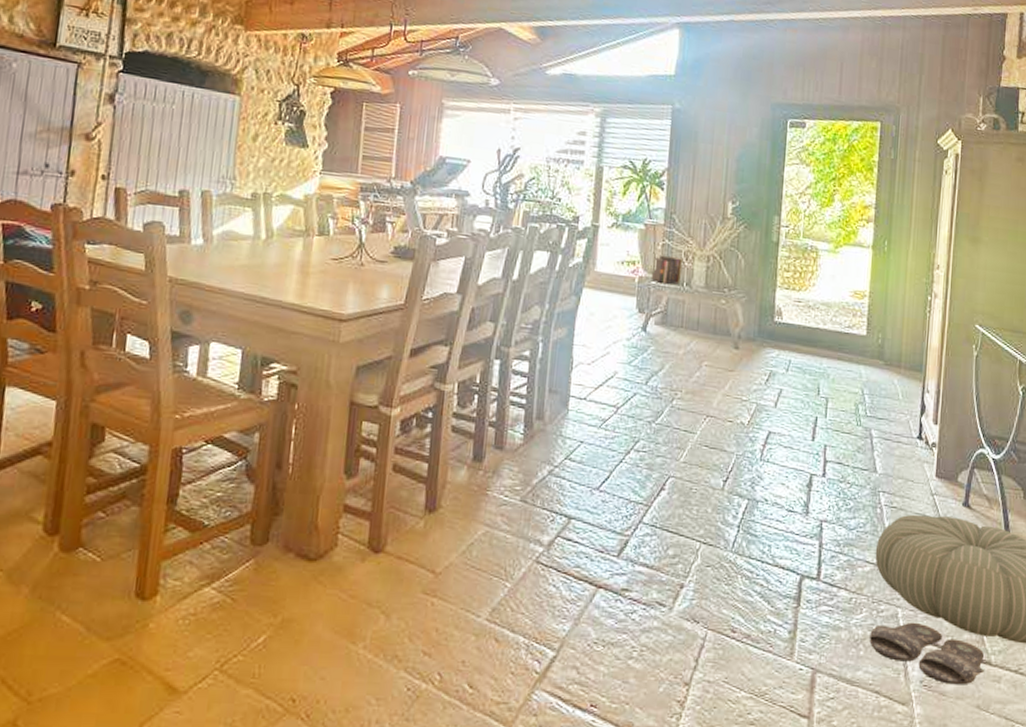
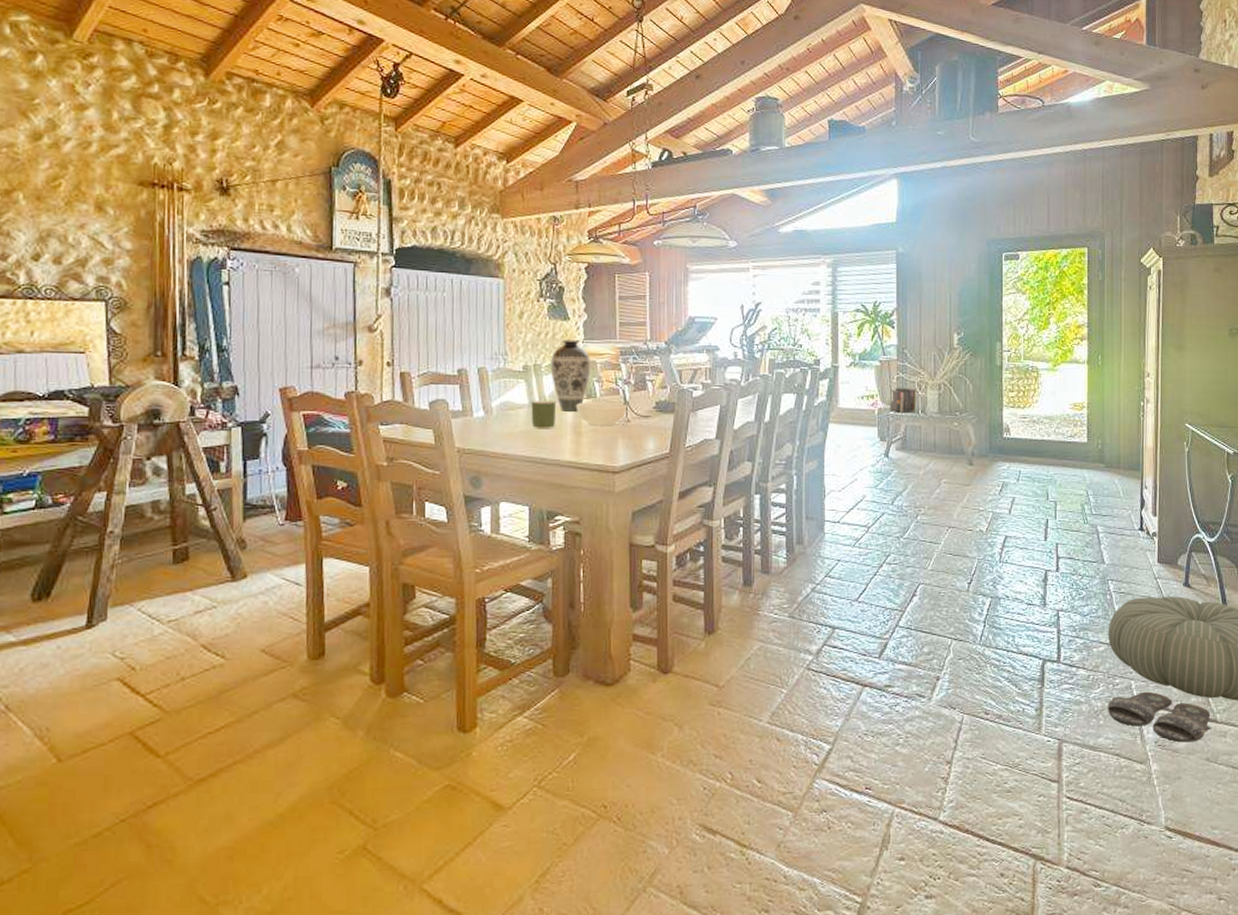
mug: none [254,232,284,266] -> present [531,400,555,430]
decorative vase: none [281,168,328,249] -> present [550,339,592,412]
bowl: none [305,239,363,269] -> present [575,402,628,426]

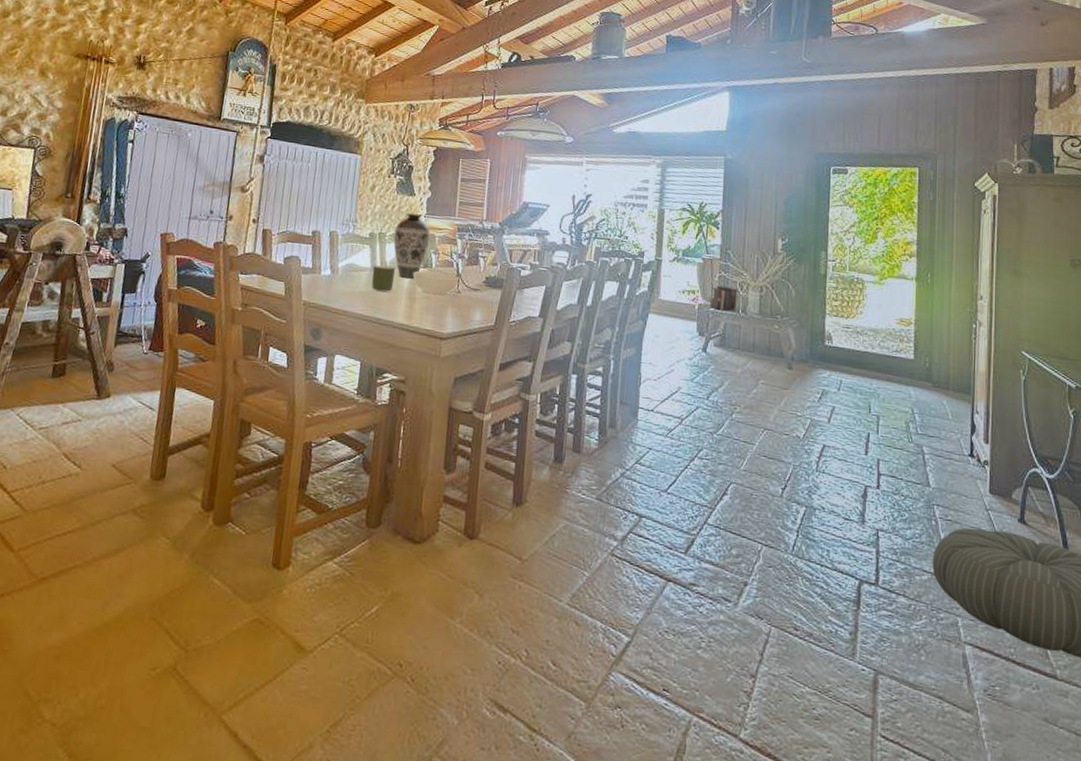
slippers: present [1108,691,1212,742] -> none [930,631,1051,697]

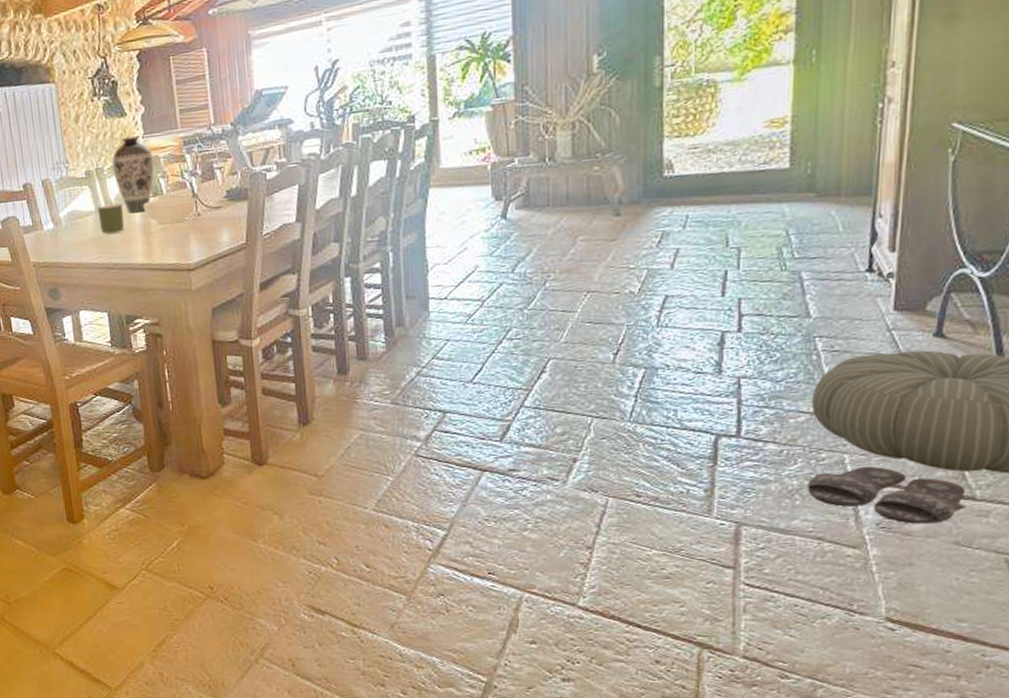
books: present [709,285,738,312] -> none [505,131,543,165]
slippers: none [930,631,1051,697] -> present [808,466,967,524]

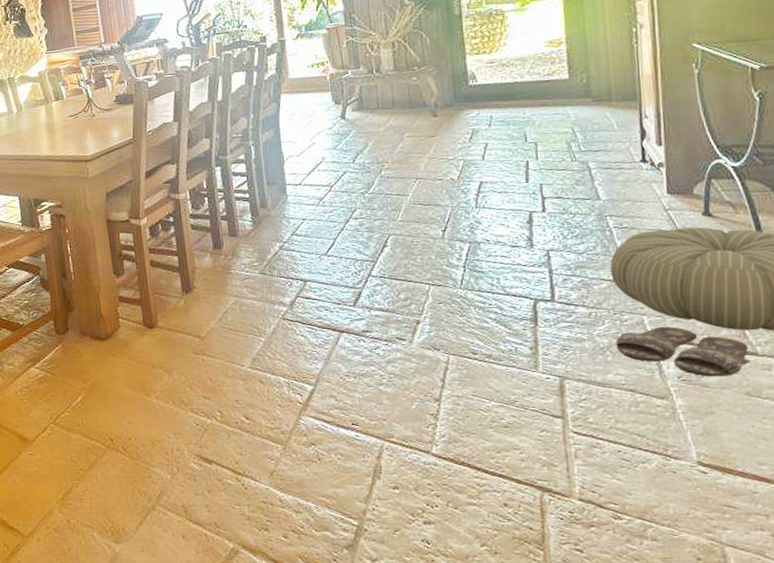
mug: present [97,203,124,235] -> none [9,106,32,132]
decorative vase: present [112,135,155,213] -> none [21,52,57,114]
bowl: present [142,196,197,225] -> none [47,100,92,124]

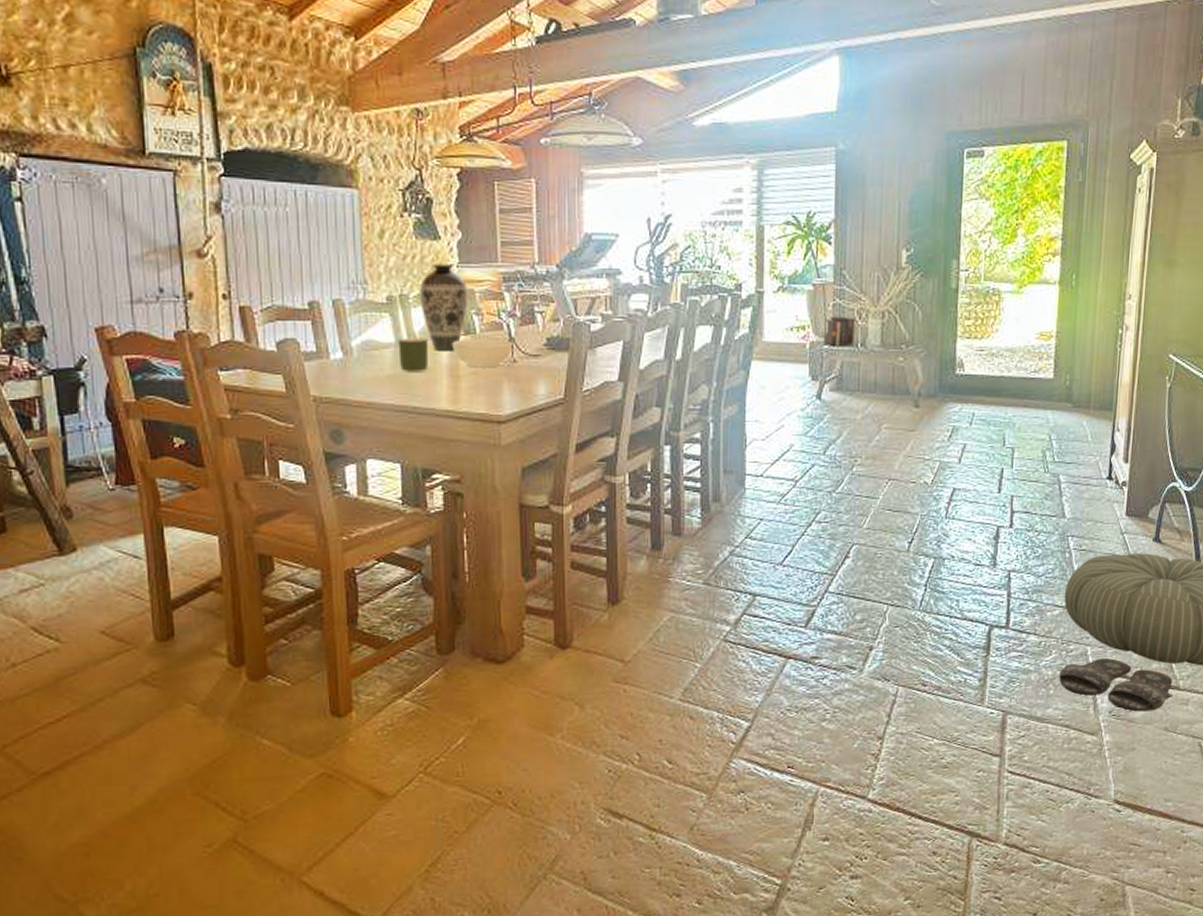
mug: none [9,106,32,132] -> present [398,337,428,373]
decorative vase: none [21,52,57,114] -> present [419,264,469,351]
bowl: none [47,100,92,124] -> present [451,339,513,368]
books: none [340,49,370,76] -> present [823,316,856,346]

